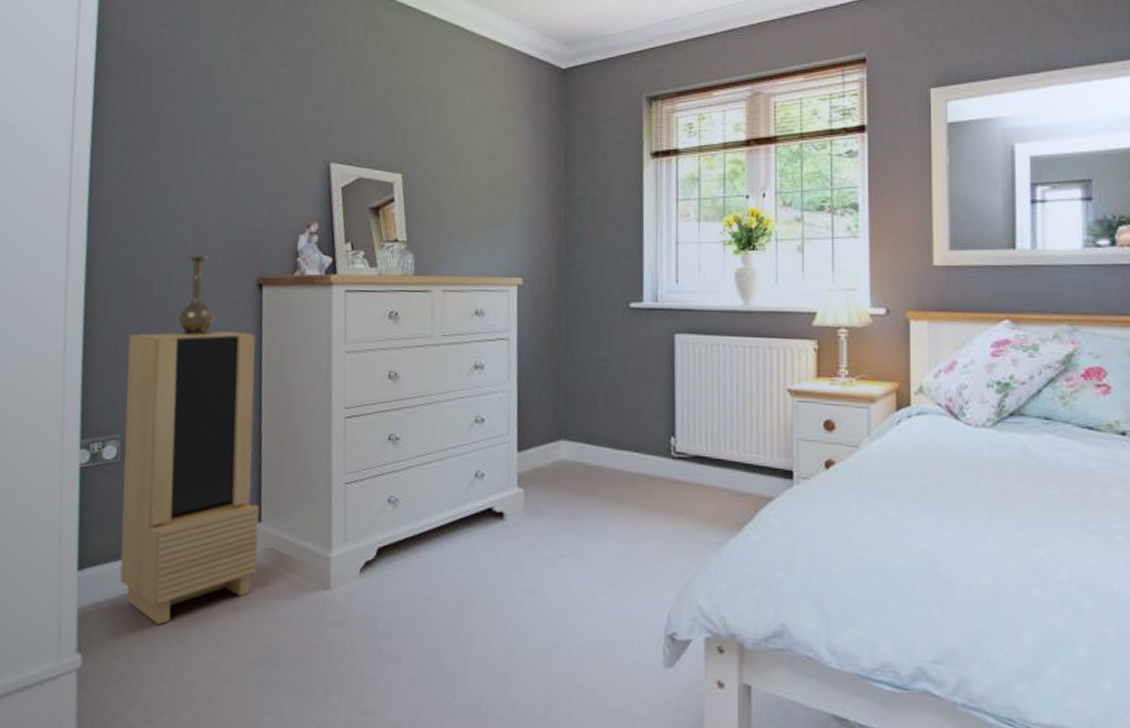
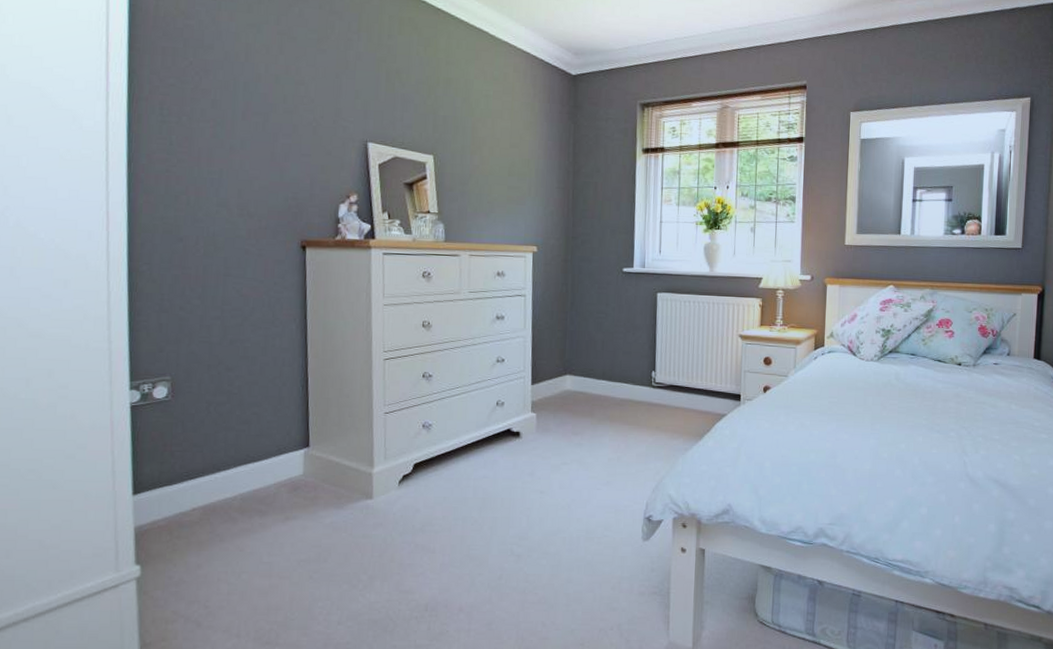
storage cabinet: present [120,331,259,625] -> none [175,286,308,537]
vase: present [178,255,215,335] -> none [224,218,260,290]

